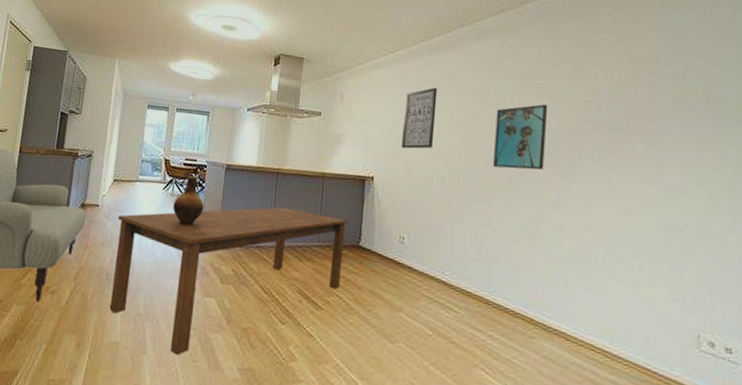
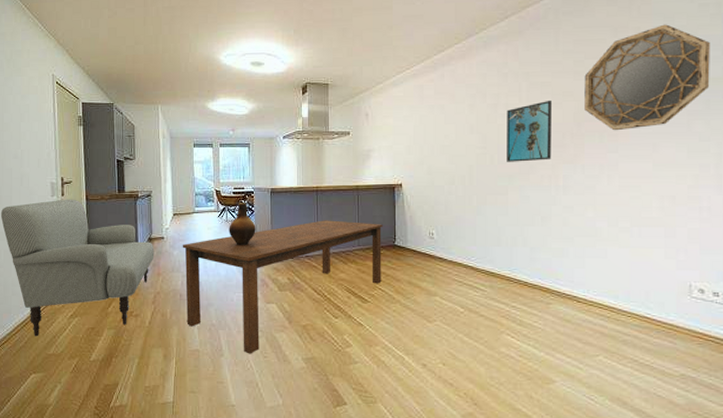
wall art: present [401,87,438,149] -> none [424,97,452,155]
home mirror: none [583,38,724,147] -> present [584,24,710,131]

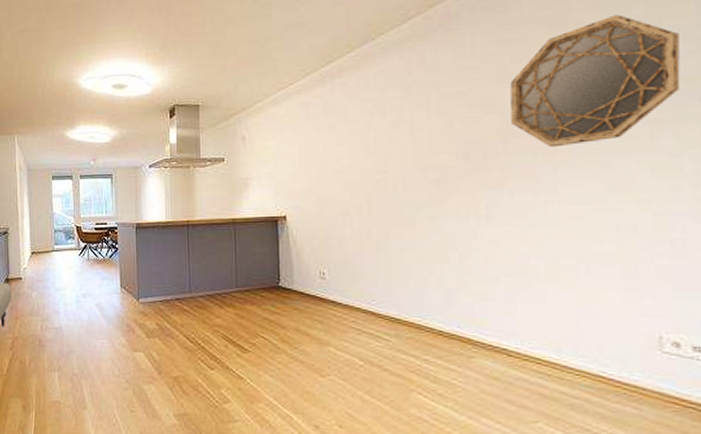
dining table: present [182,220,383,354] -> none [41,258,264,408]
ceramic jug: present [229,203,256,246] -> none [91,239,120,288]
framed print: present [507,100,553,162] -> none [412,113,470,188]

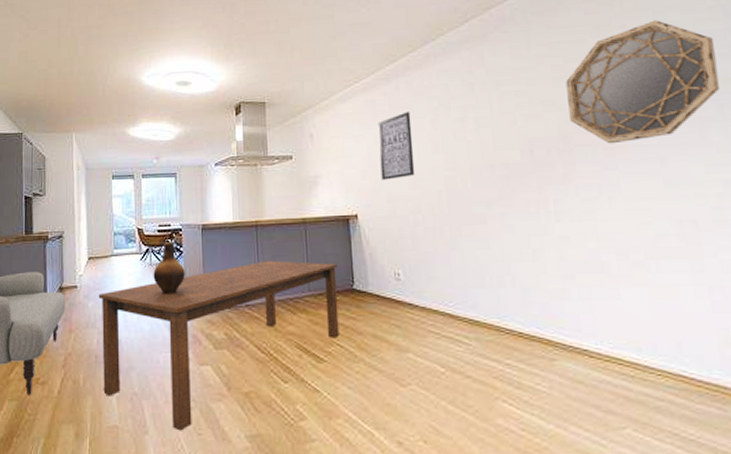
dining table: none [41,258,264,408] -> present [98,260,340,431]
ceramic jug: none [91,239,120,288] -> present [153,242,185,295]
wall art: none [310,114,346,182] -> present [377,111,415,180]

